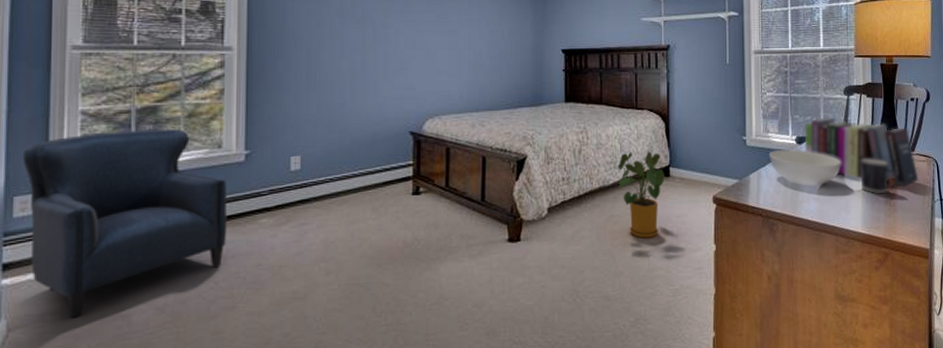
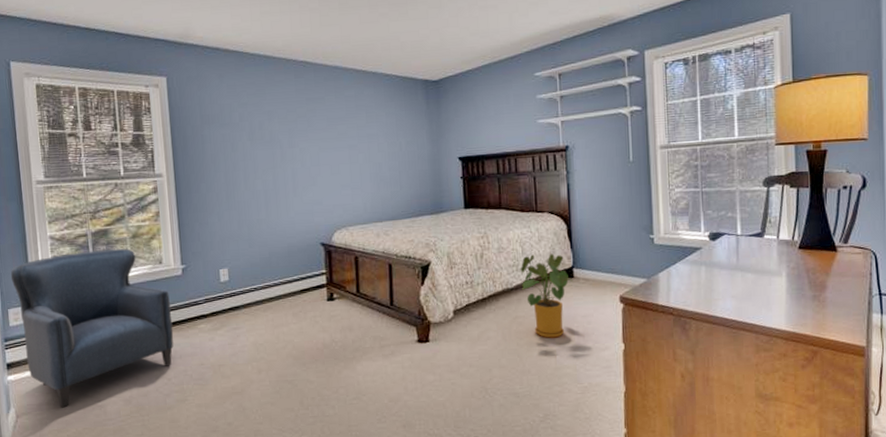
bowl: present [769,150,842,187] -> none [679,246,762,284]
books: present [804,116,919,188] -> none [718,210,853,282]
mug: present [860,158,898,193] -> none [783,252,828,289]

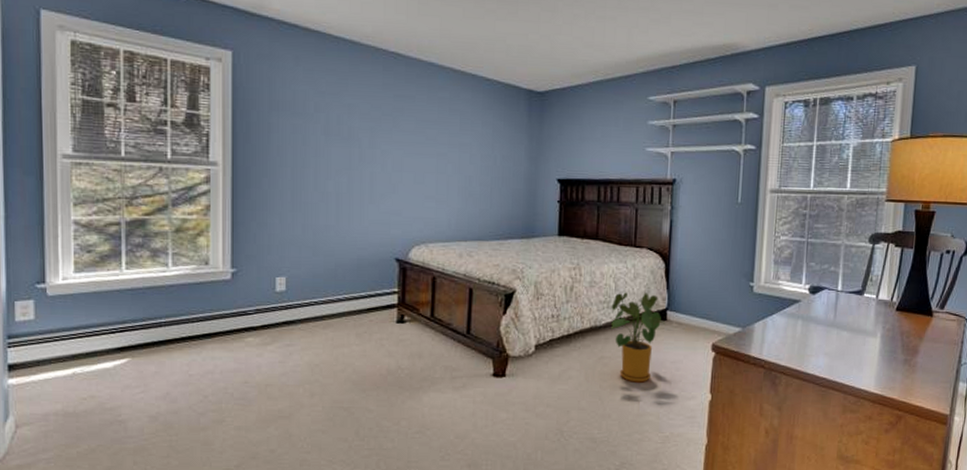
armchair: present [10,249,174,408] -> none [21,242,215,420]

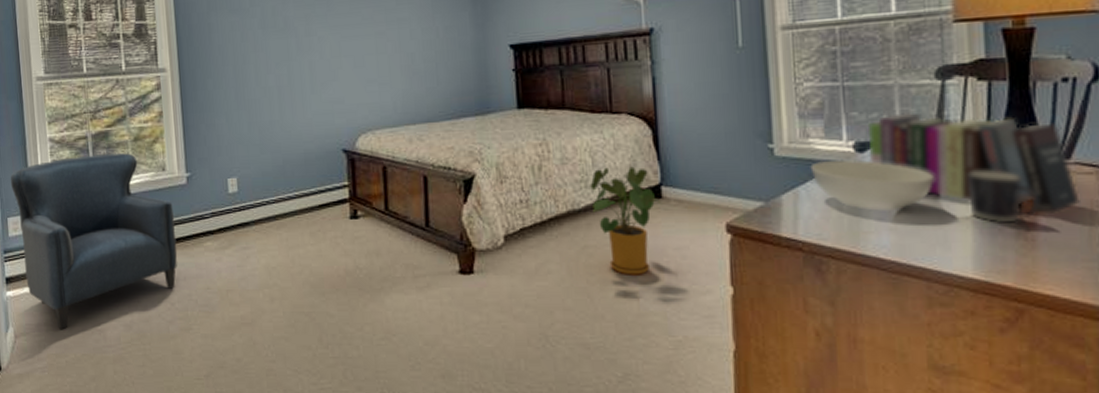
armchair: none [21,242,215,420] -> present [10,153,178,330]
bowl: none [777,299,859,341] -> present [810,160,935,213]
books: none [818,265,946,348] -> present [867,111,1080,214]
mug: none [878,314,921,352] -> present [967,170,1039,222]

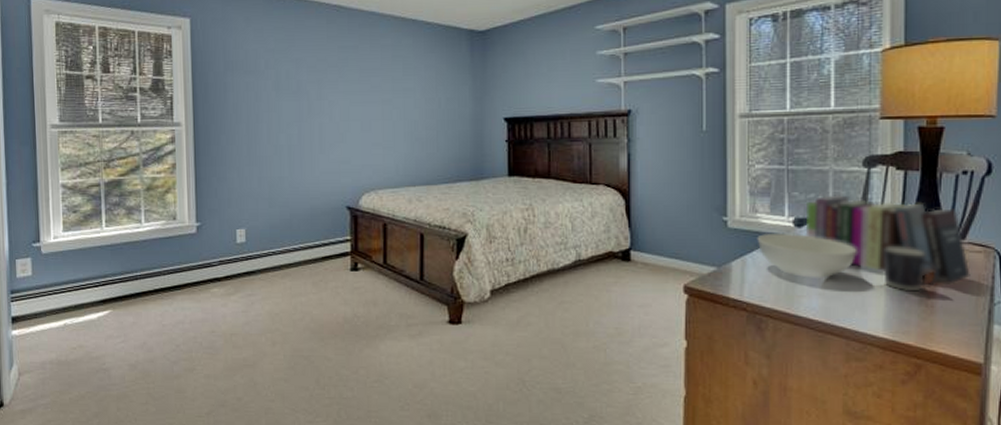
armchair: present [10,153,178,330] -> none [20,202,185,369]
house plant: present [590,166,662,275] -> none [569,232,630,329]

